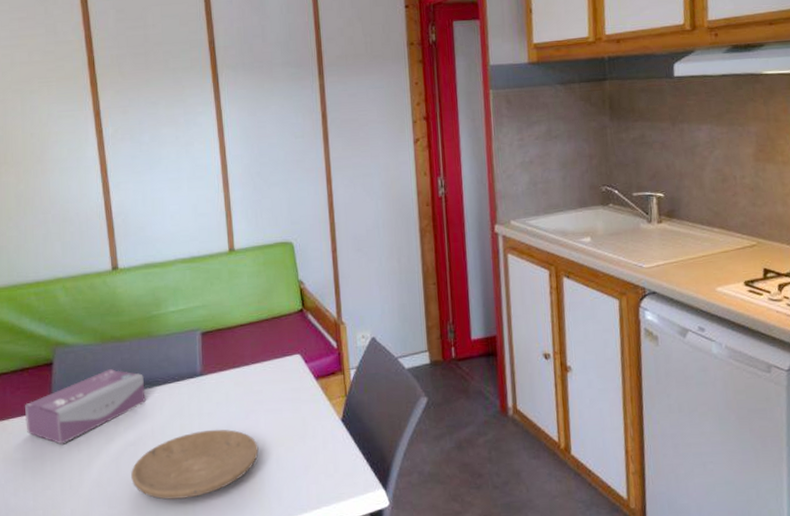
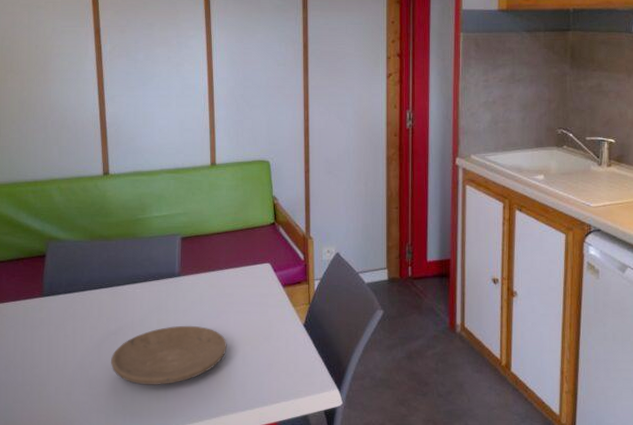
tissue box: present [24,368,146,445] -> none [18,264,128,329]

